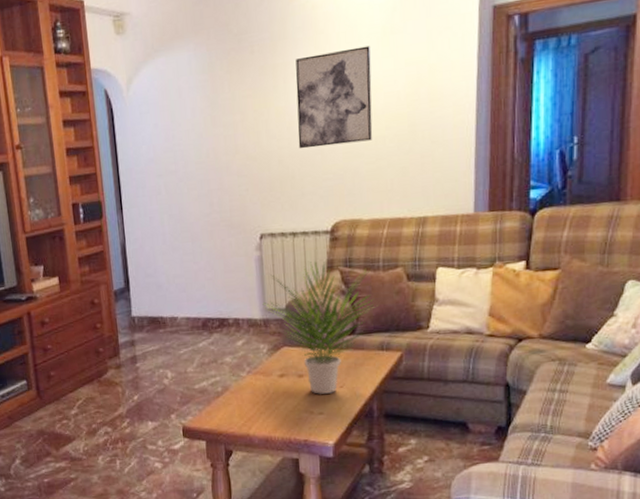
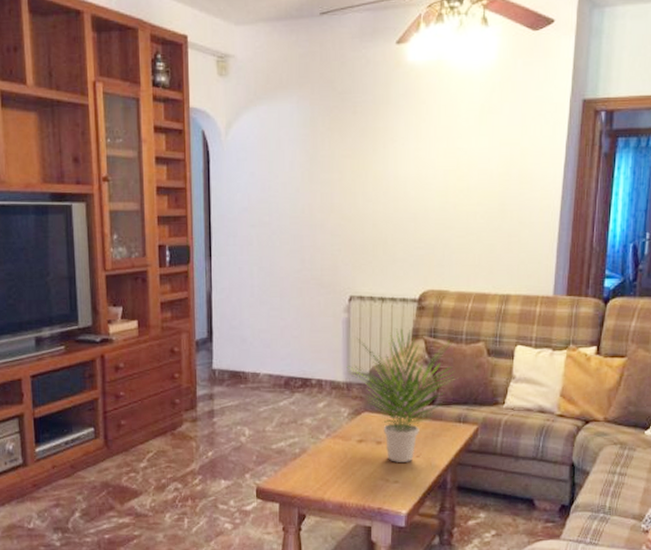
wall art: present [295,45,373,149] -> none [393,121,469,215]

